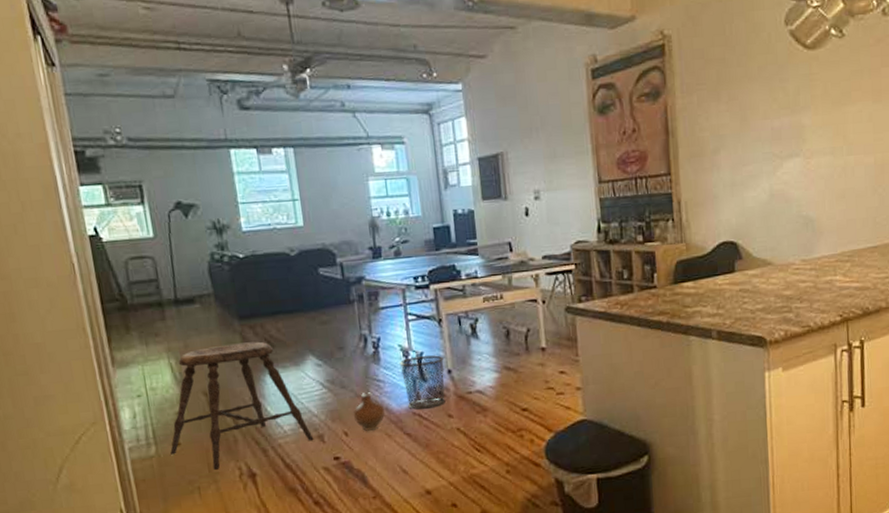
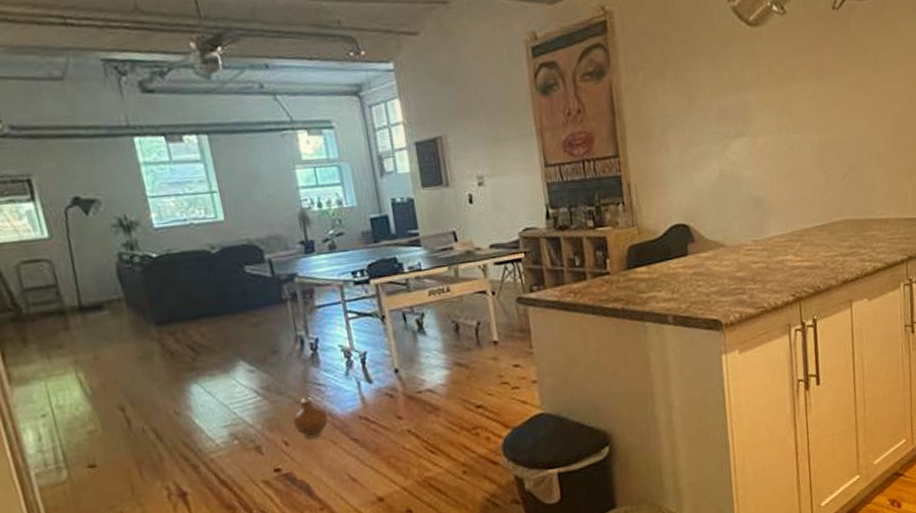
stool: present [170,341,314,470] -> none [85,348,251,492]
waste bin: present [399,355,446,410] -> none [341,354,394,413]

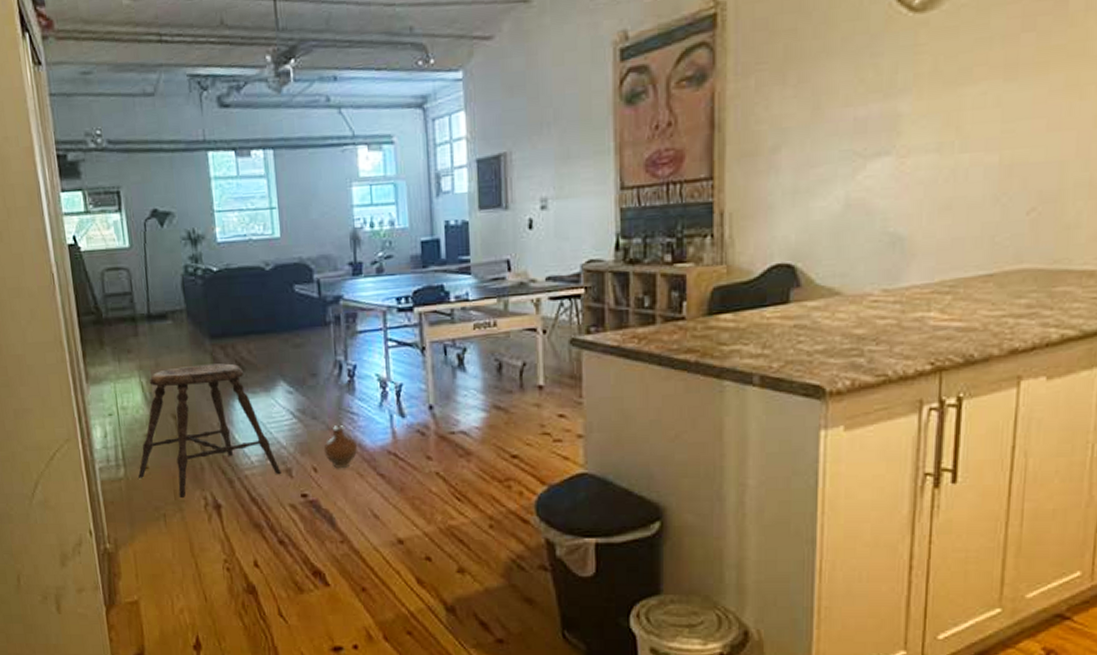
stool: none [85,348,251,492] -> present [138,363,281,498]

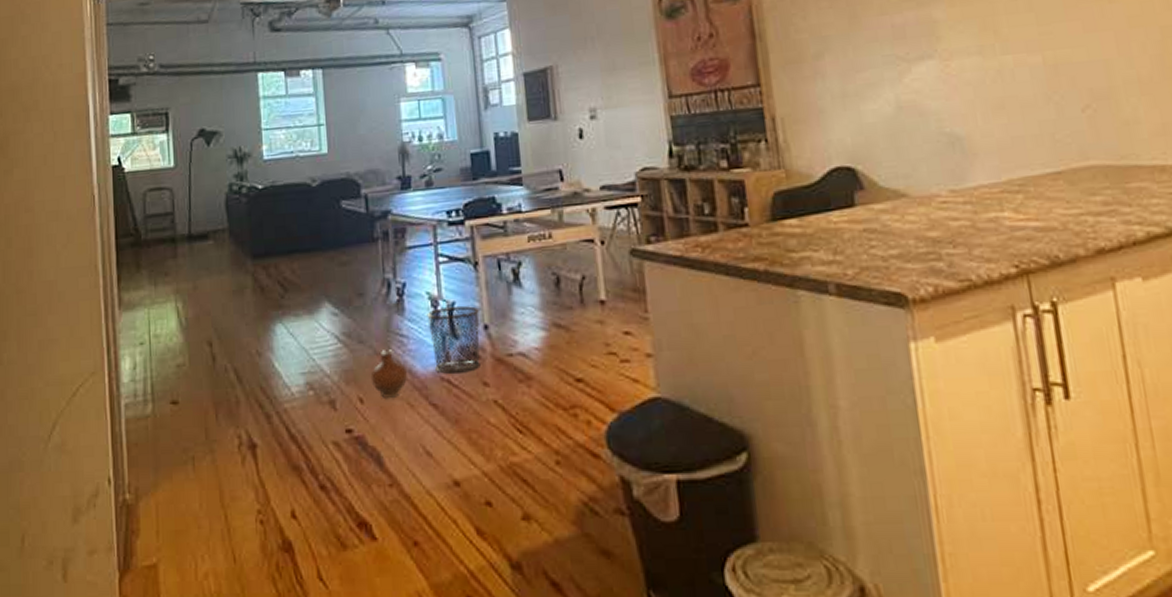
stool: present [138,363,281,498] -> none [167,284,324,437]
waste bin: none [376,388,425,448] -> present [427,306,481,374]

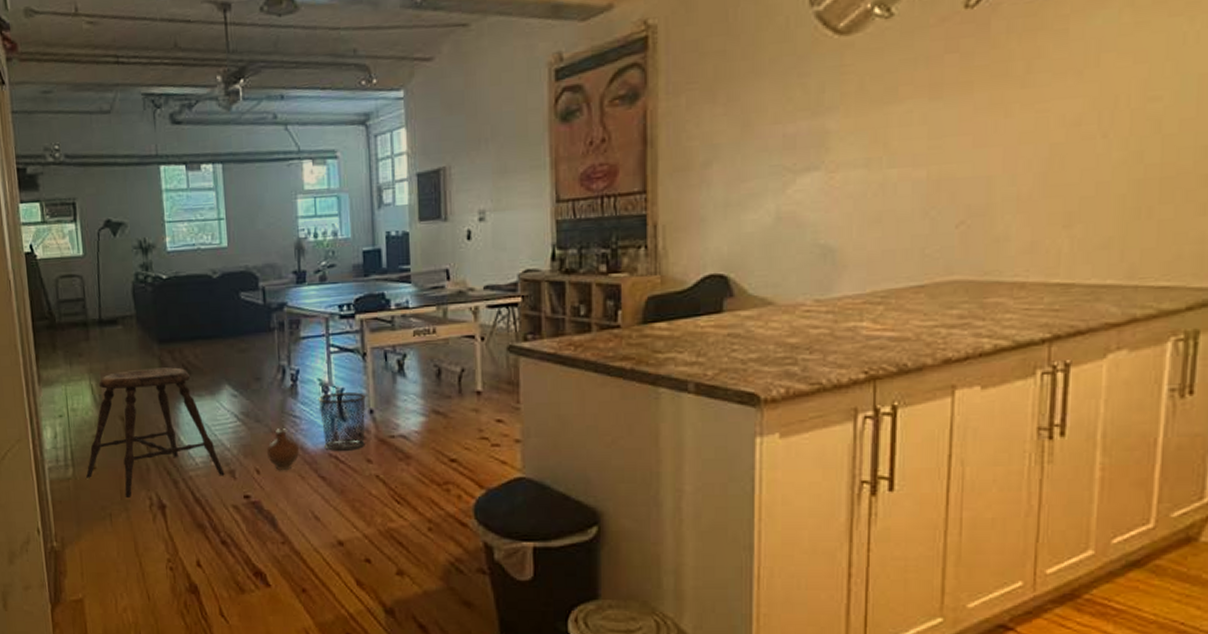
stool: none [167,284,324,437] -> present [86,367,225,497]

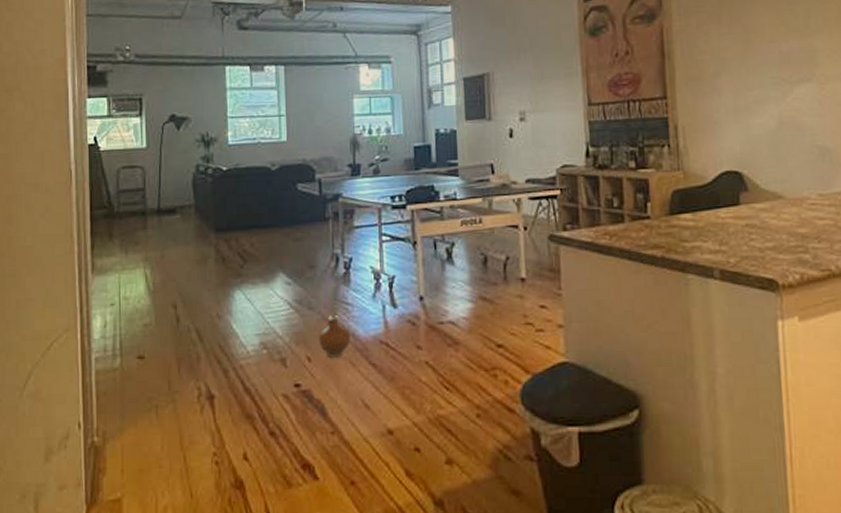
stool: present [86,367,225,497] -> none [134,255,276,388]
waste bin: present [318,392,366,451] -> none [370,280,416,338]

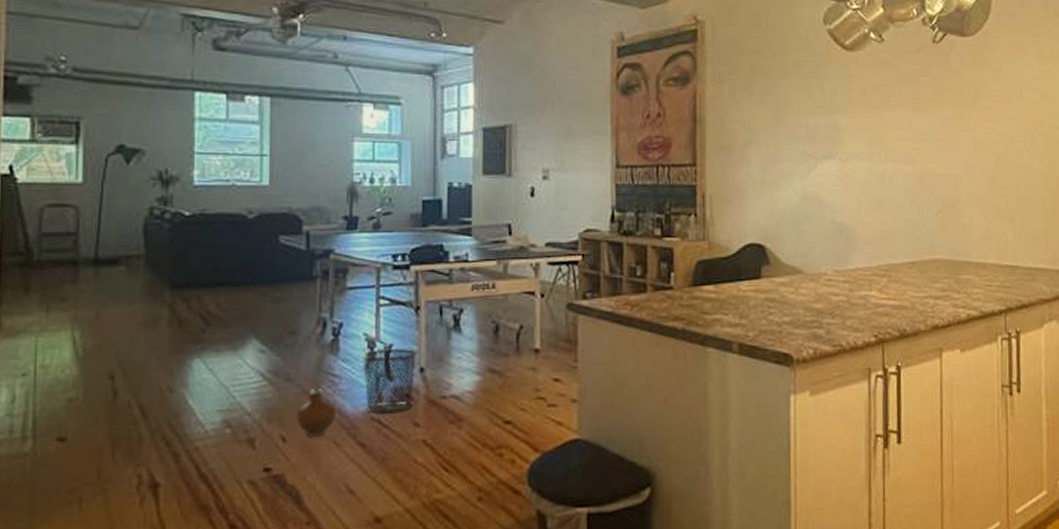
waste bin: none [370,280,416,338] -> present [362,349,416,414]

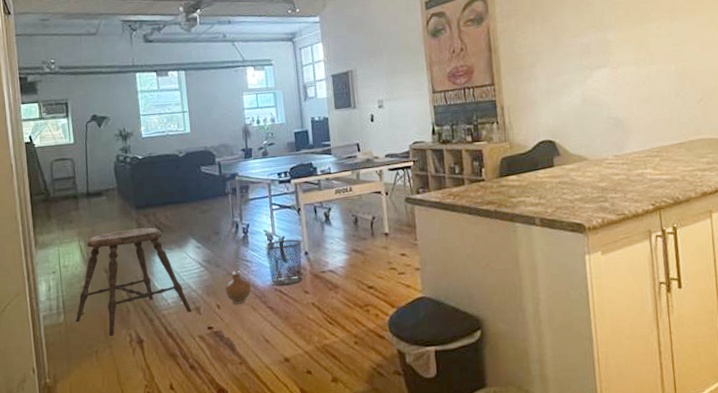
stool: none [51,317,242,476] -> present [75,227,192,336]

